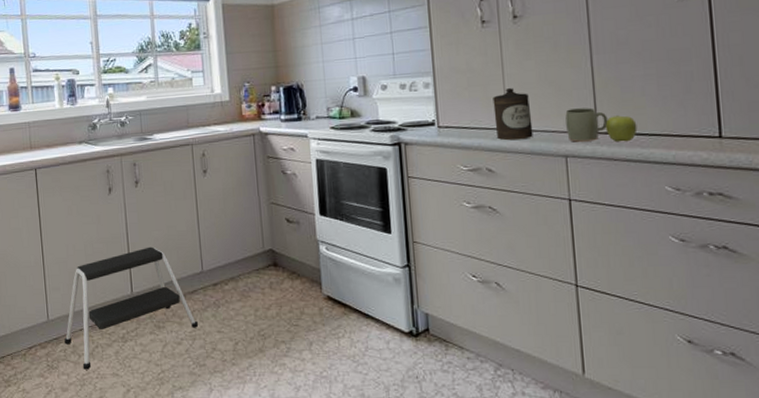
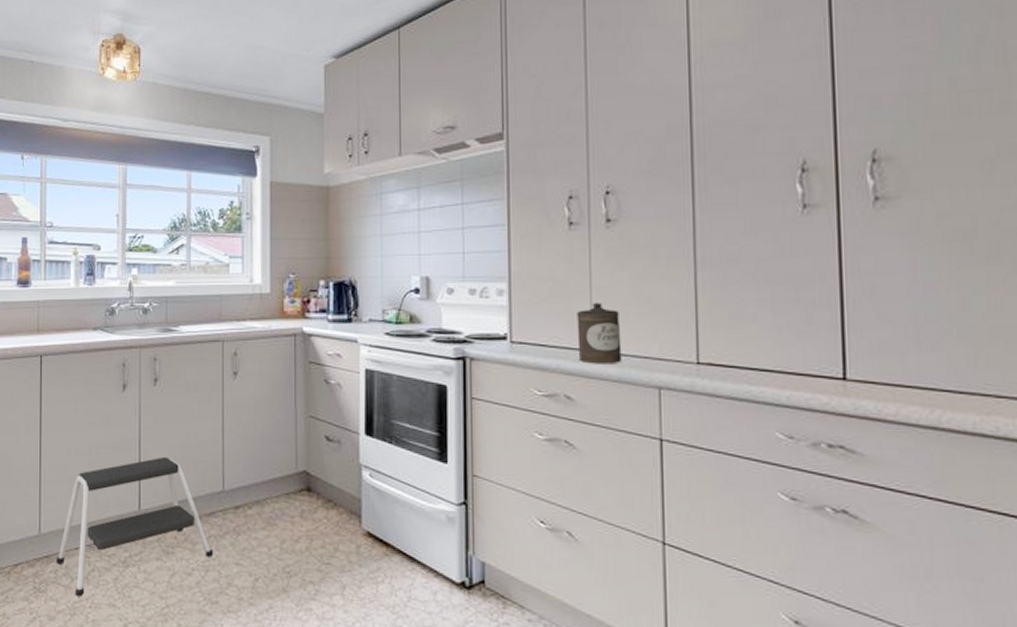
mug: present [564,107,608,142] -> none [660,332,711,372]
fruit: present [605,115,638,143] -> none [708,344,746,376]

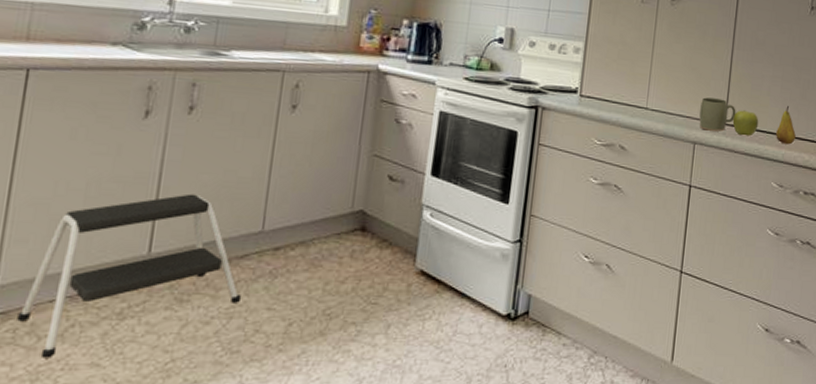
canister: present [577,303,622,365] -> none [636,68,672,121]
mug: none [660,332,711,372] -> present [699,97,736,132]
fruit: none [708,344,746,376] -> present [732,110,759,137]
fruit: none [773,335,804,384] -> present [776,106,796,145]

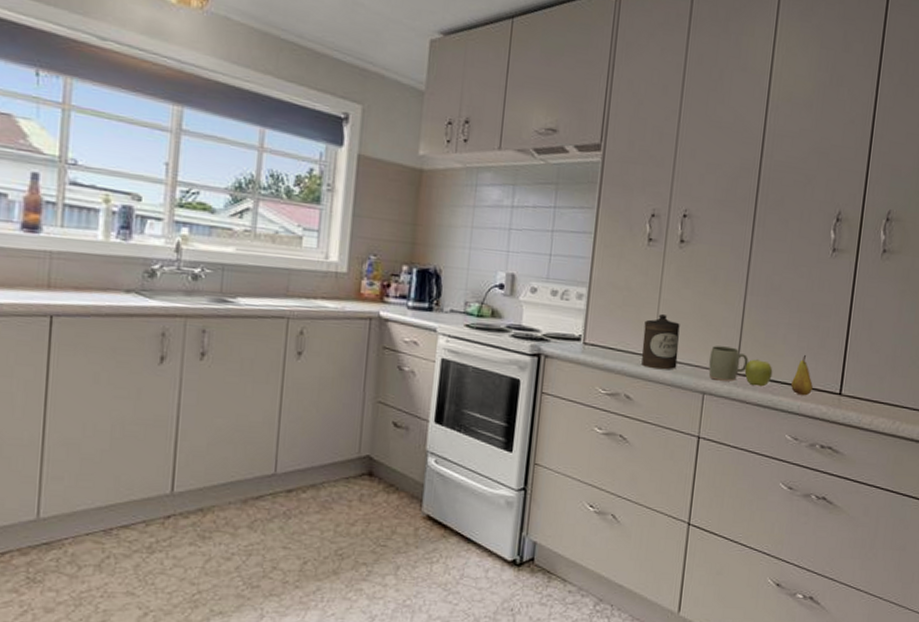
step stool: present [17,193,241,358] -> none [59,436,258,586]
canister: none [636,68,672,121] -> present [641,314,680,370]

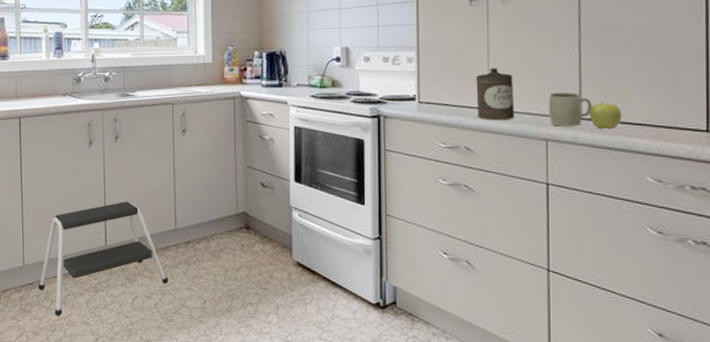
step stool: none [59,436,258,586] -> present [38,201,168,316]
fruit: present [791,355,813,396] -> none [646,94,672,136]

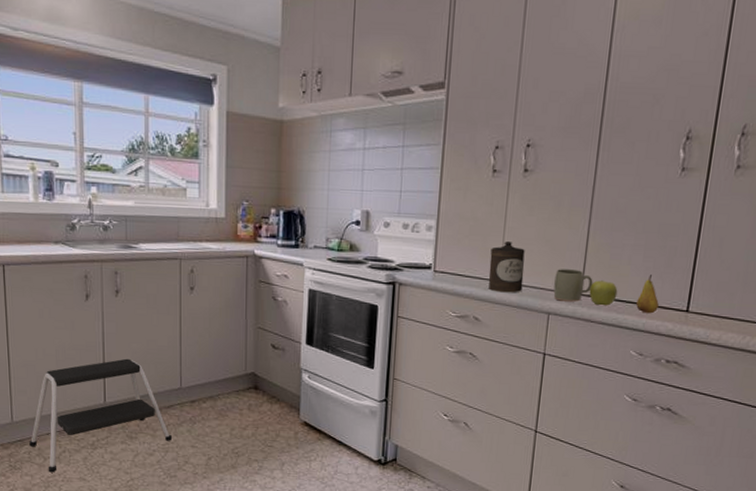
fruit: none [646,94,672,136] -> present [636,275,659,314]

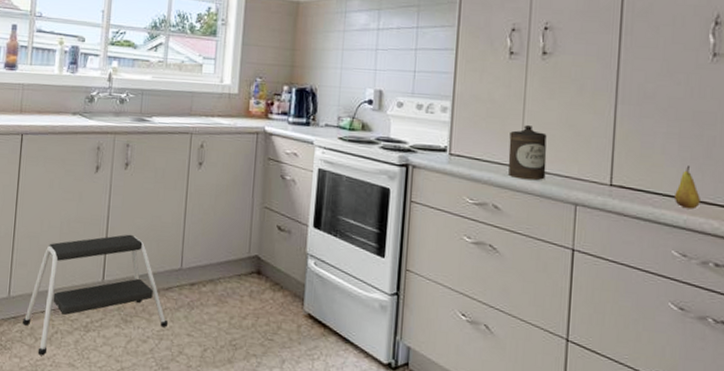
mug: present [553,269,593,302] -> none [579,156,624,193]
fruit: present [589,280,618,306] -> none [620,170,652,199]

